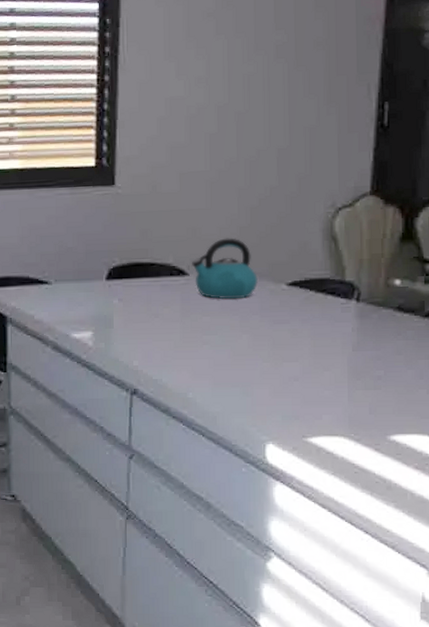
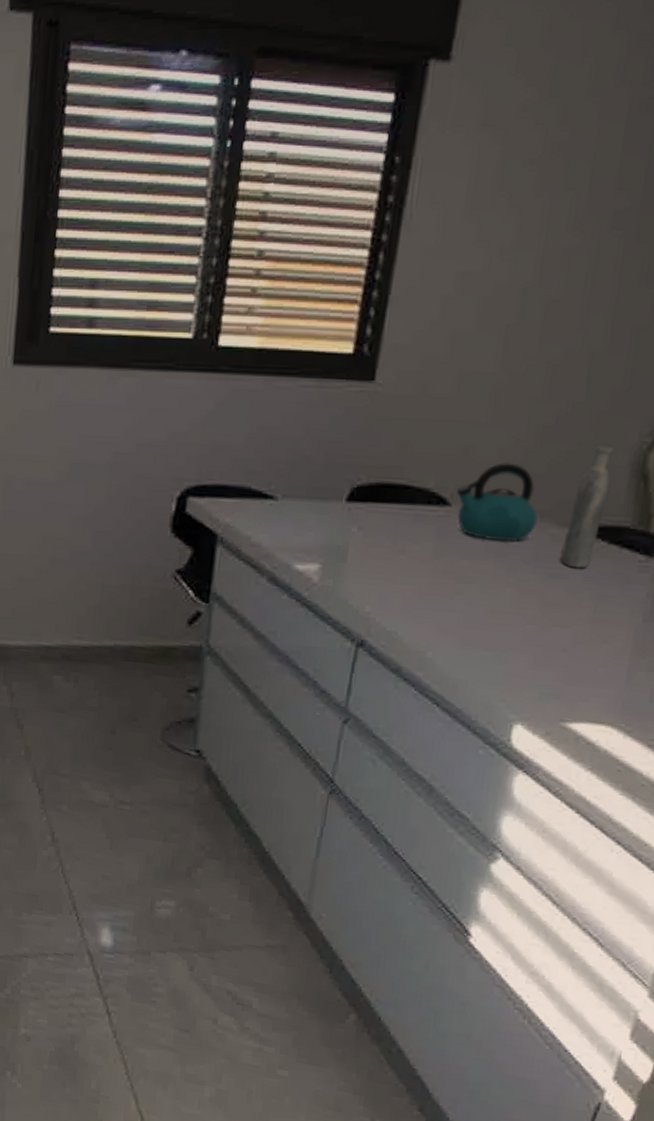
bottle: none [280,218,310,314] -> present [560,445,614,569]

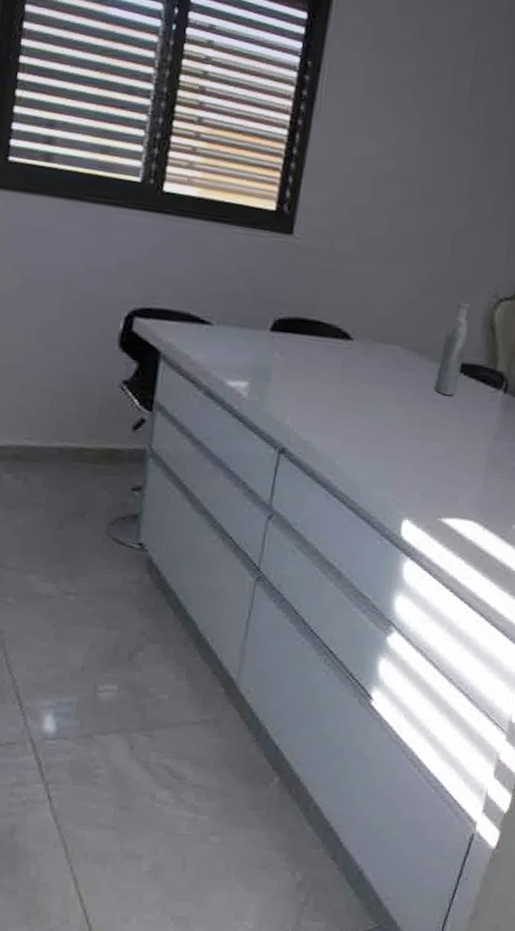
kettle: present [457,462,539,542] -> none [357,309,419,372]

